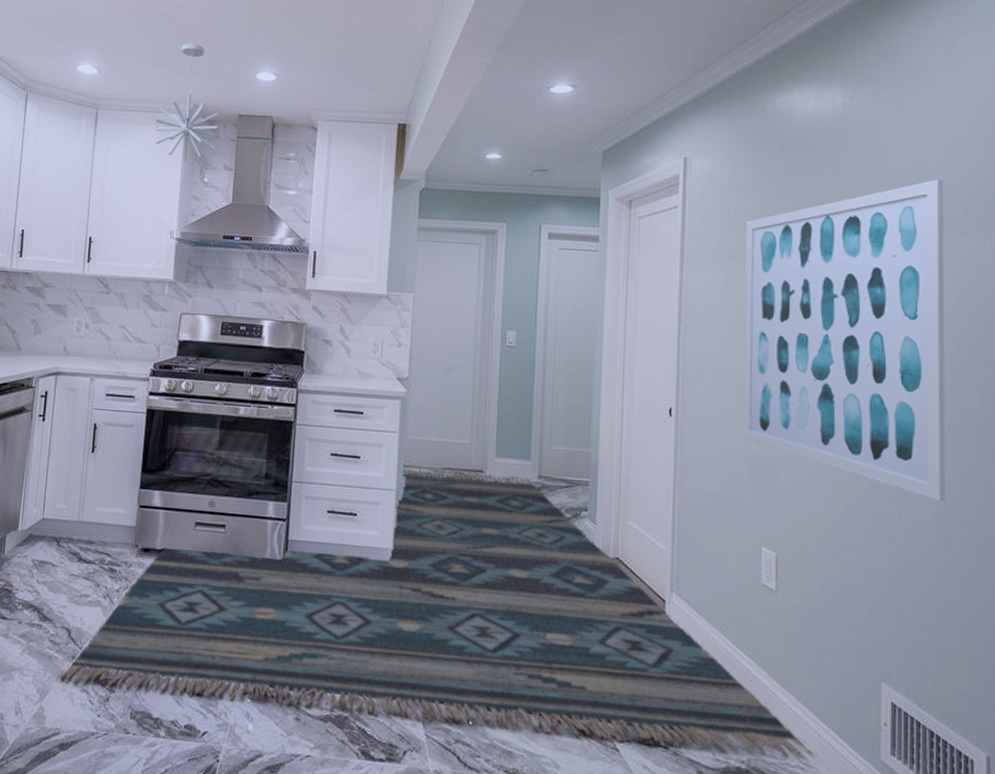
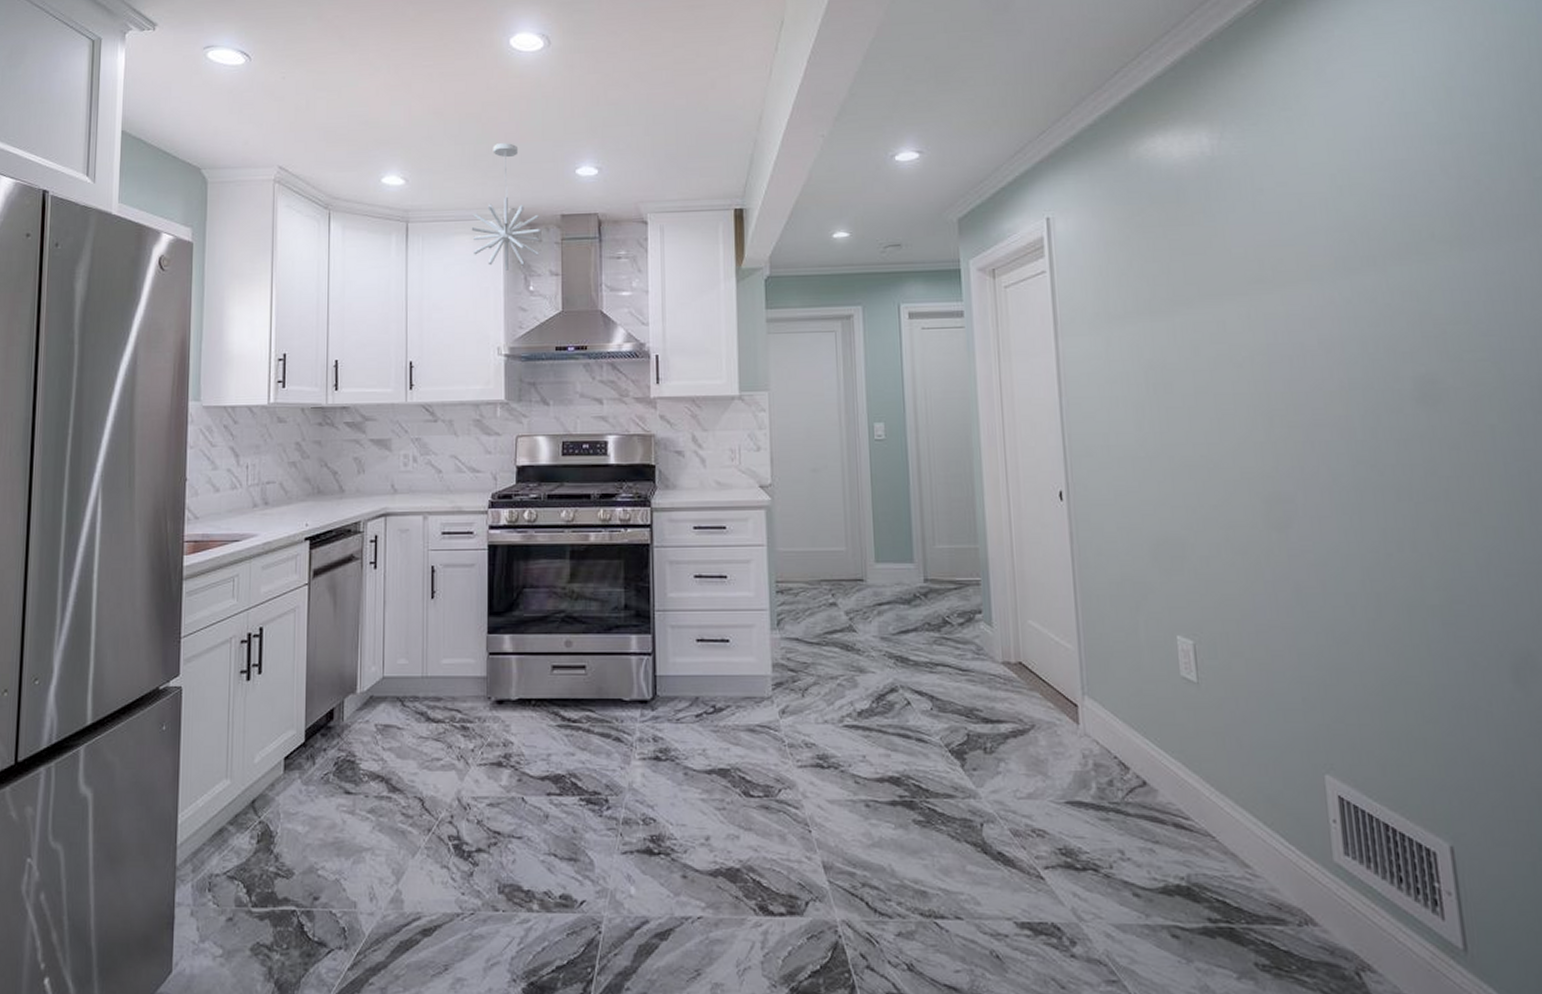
rug: present [59,467,817,761] -> none [415,582,1264,871]
wall art: present [743,179,946,503] -> none [1120,216,1371,568]

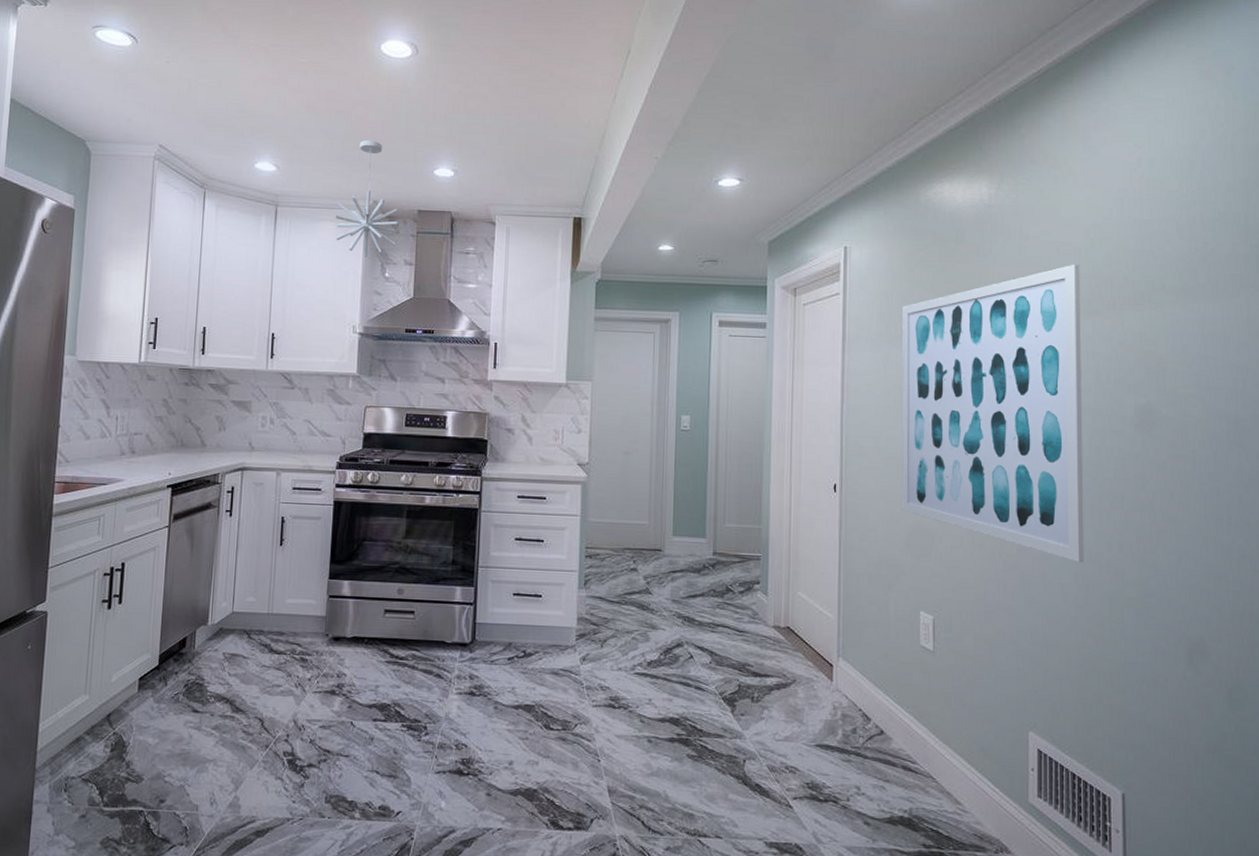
wall art: none [1120,216,1371,568] -> present [901,264,1084,563]

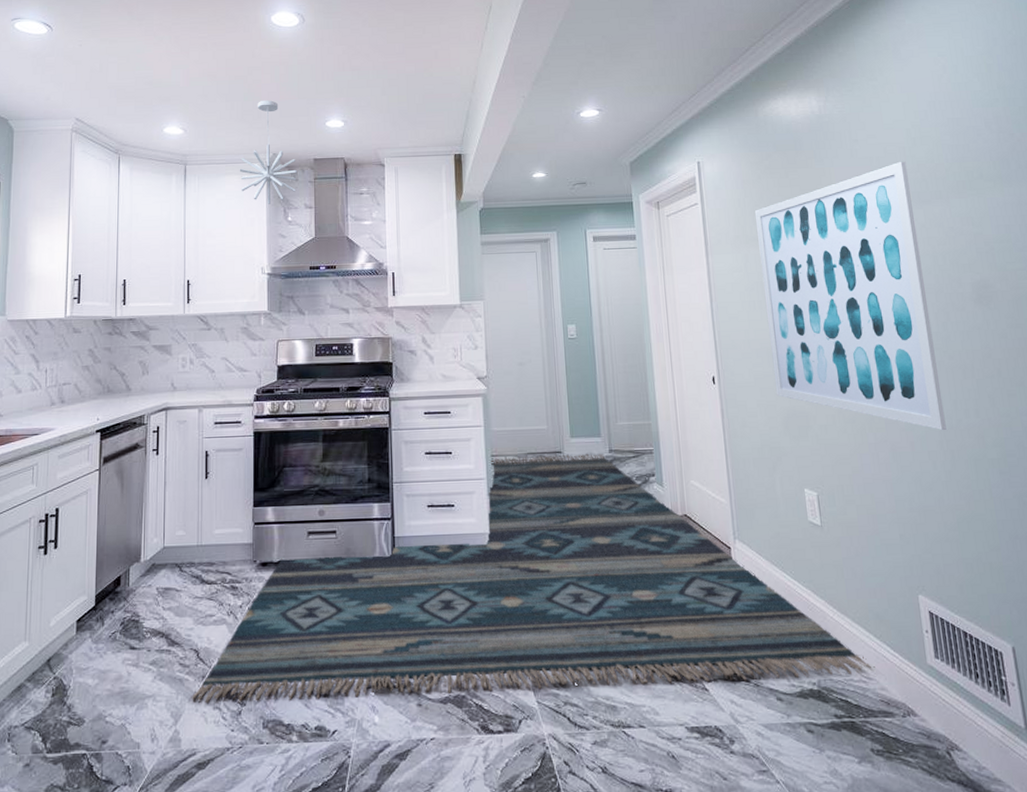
rug: none [253,549,972,807] -> present [191,453,875,704]

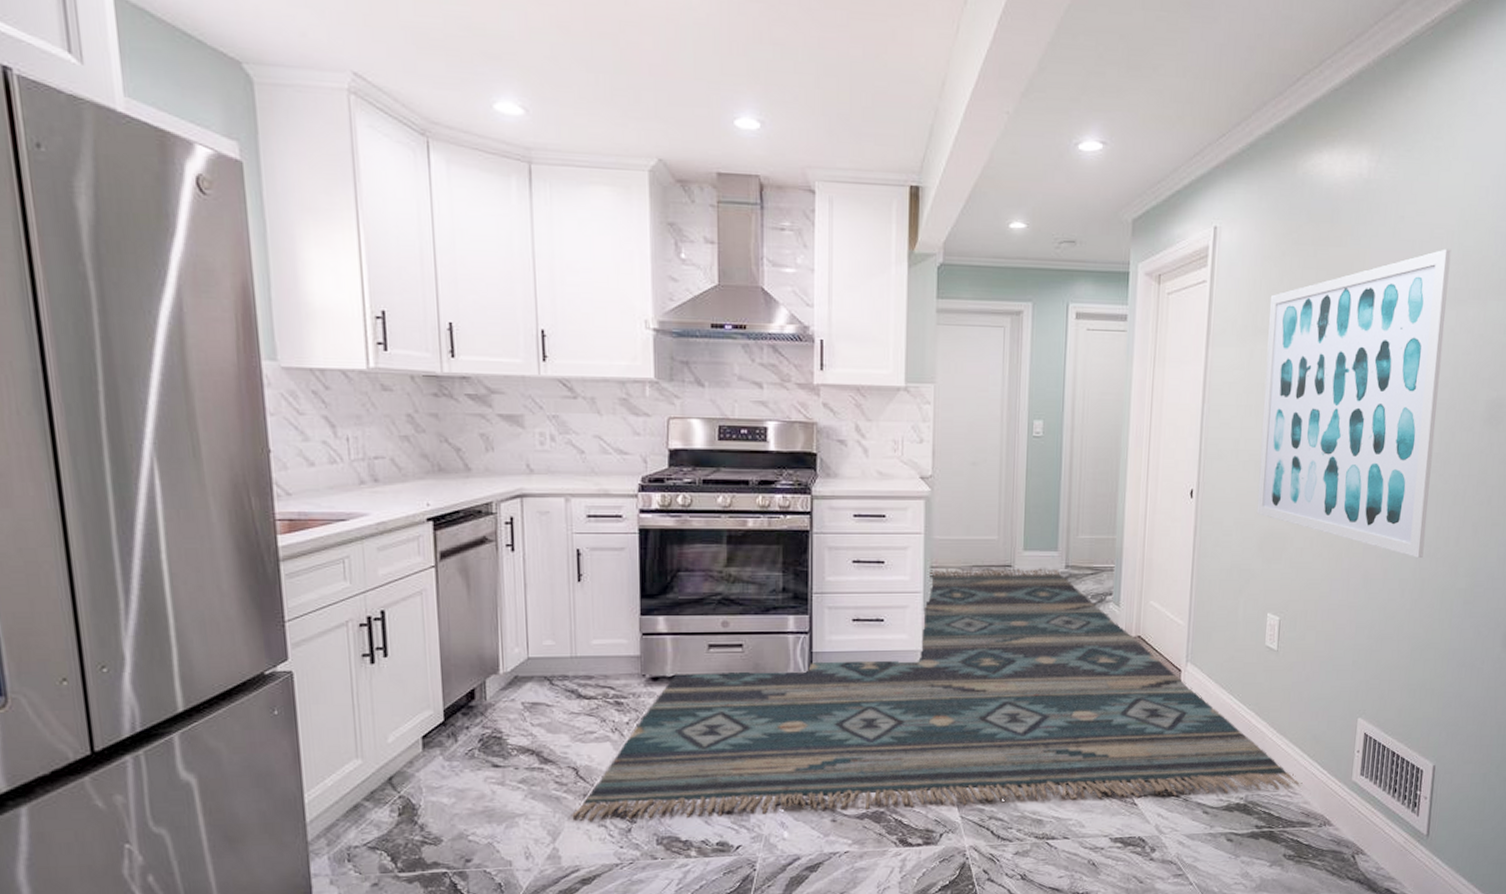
pendant light: present [239,100,297,204] -> none [610,76,693,233]

